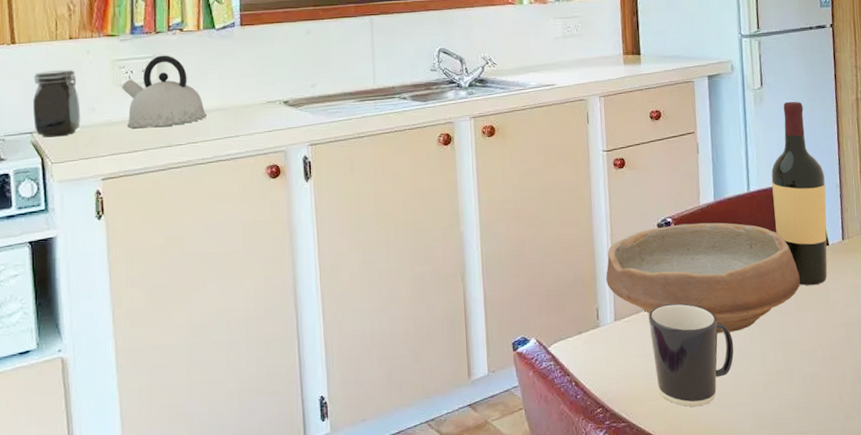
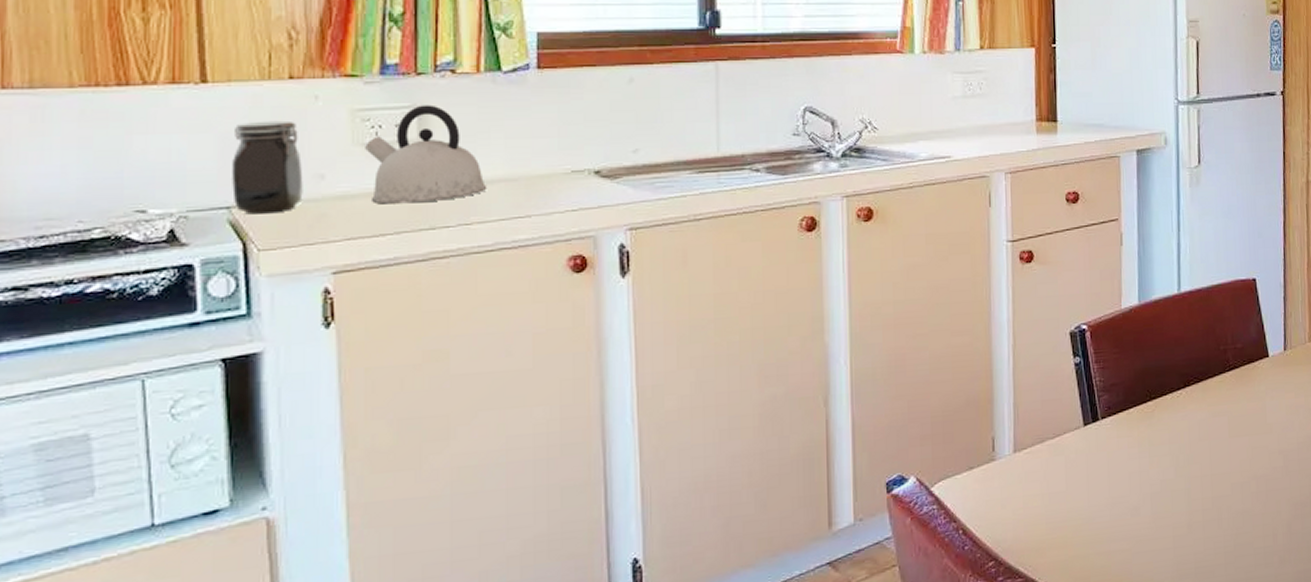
bowl: present [606,222,800,334] -> none [1005,330,1234,465]
mug: present [648,303,734,407] -> none [1055,429,1155,556]
wine bottle: present [771,101,828,286] -> none [1206,183,1268,406]

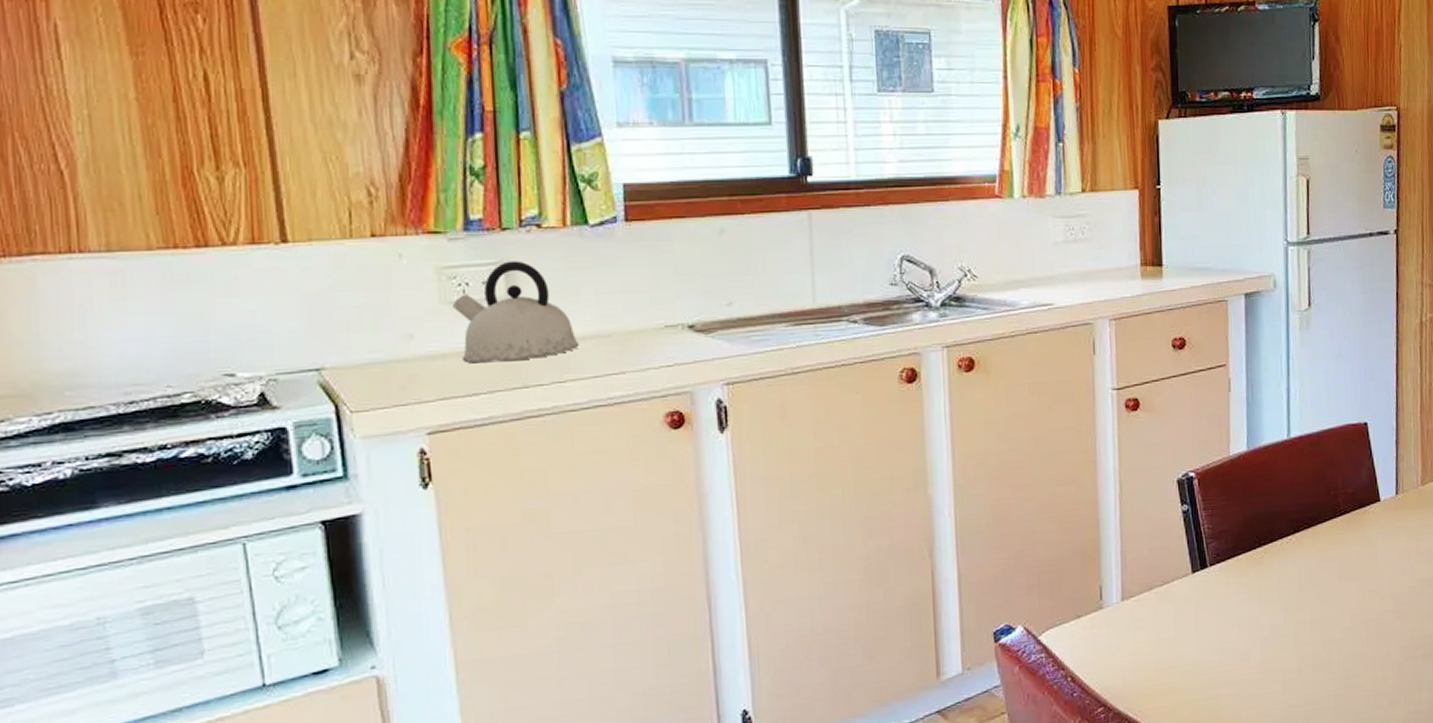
jar: present [232,120,303,215] -> none [319,279,393,376]

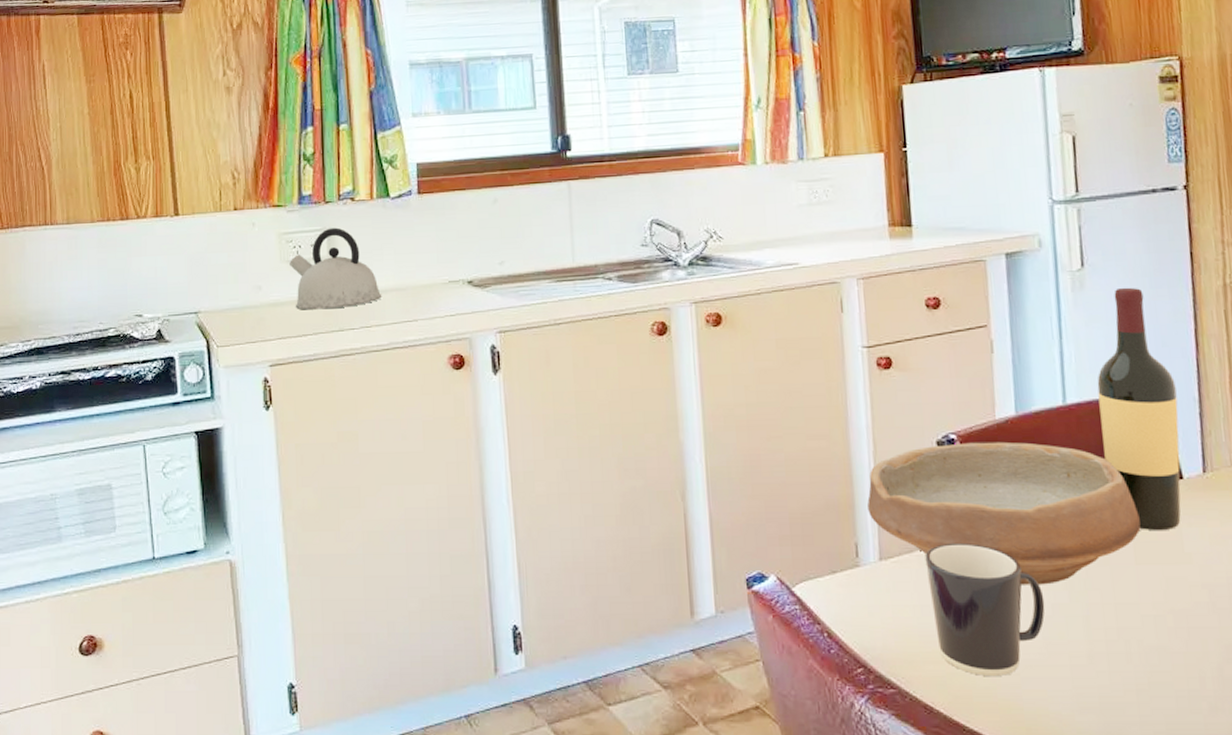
bowl: none [1112,476,1345,611] -> present [867,441,1141,585]
mug: none [1163,576,1264,700] -> present [925,542,1045,677]
wine bottle: none [1316,326,1380,550] -> present [1097,287,1181,530]

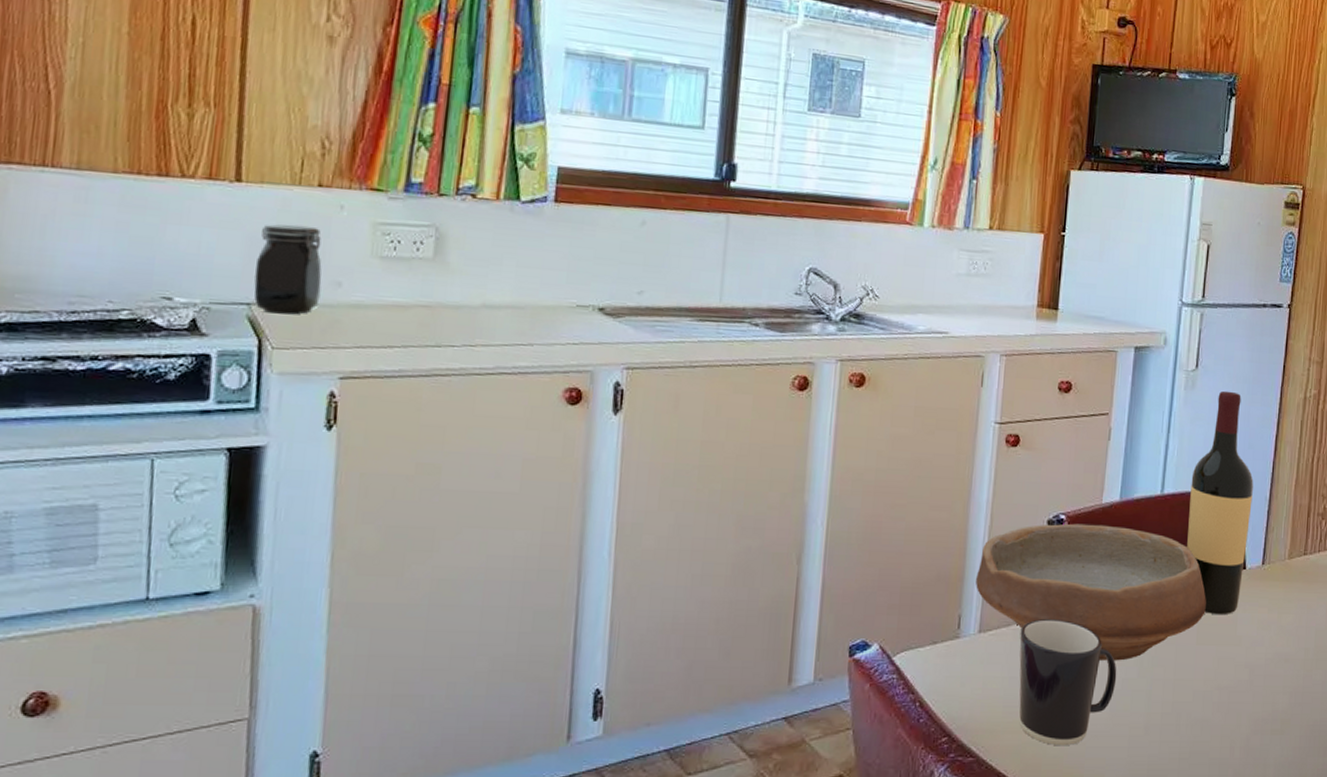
jar: none [198,243,247,318] -> present [254,224,322,314]
kettle: present [289,227,382,310] -> none [382,225,495,321]

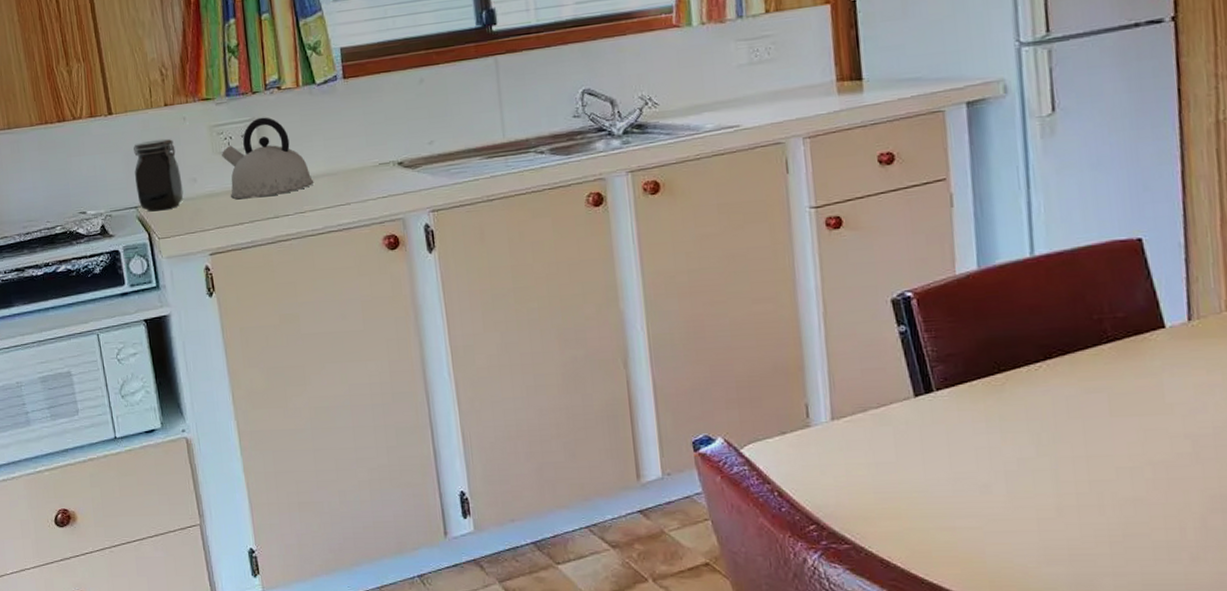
kettle: none [382,225,495,321] -> present [222,117,314,200]
bowl: present [976,523,1207,661] -> none [818,297,1117,441]
mug: present [1019,618,1117,746] -> none [880,400,1010,531]
wine bottle: present [1187,391,1254,614] -> none [1069,130,1163,382]

